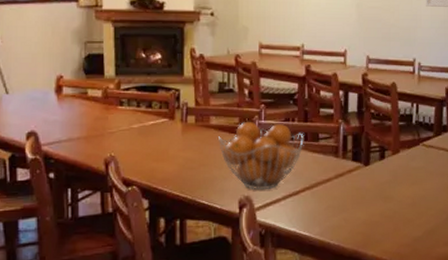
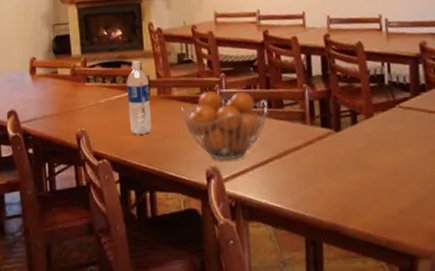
water bottle: none [163,86,187,162] -> present [126,60,152,135]

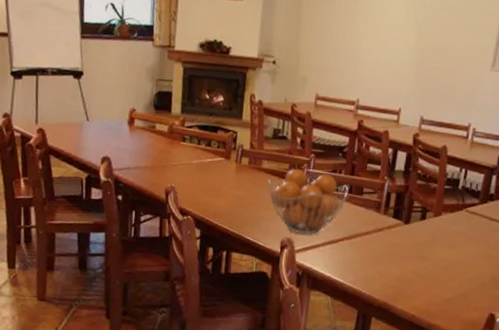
water bottle: present [126,60,152,135] -> none [218,128,242,199]

